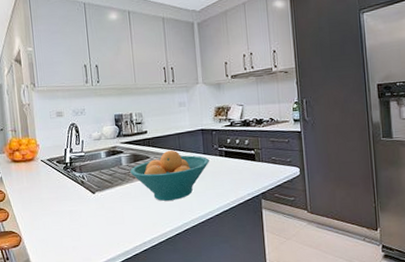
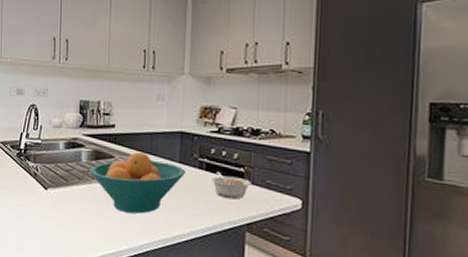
legume: none [229,157,262,176] -> present [210,172,252,200]

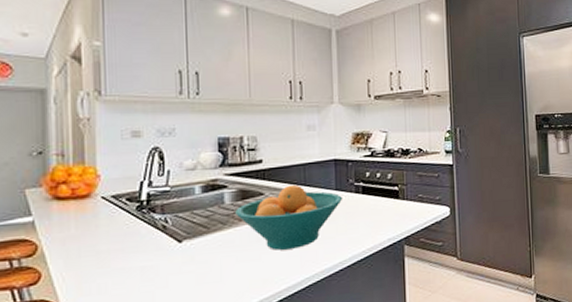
legume: present [210,172,252,200] -> none [367,194,406,218]

